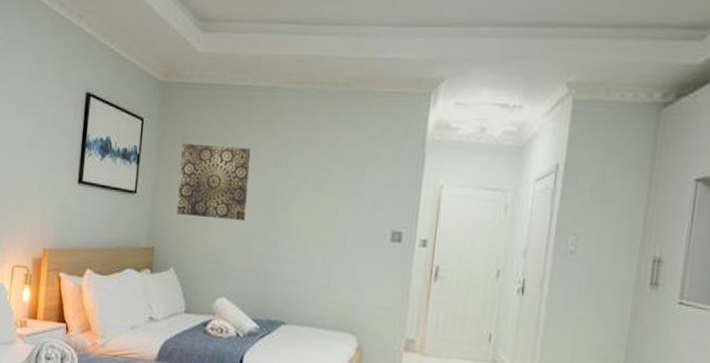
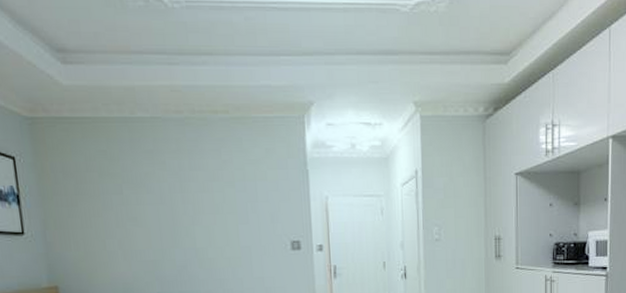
wall art: present [176,143,252,222] -> none [66,178,151,250]

